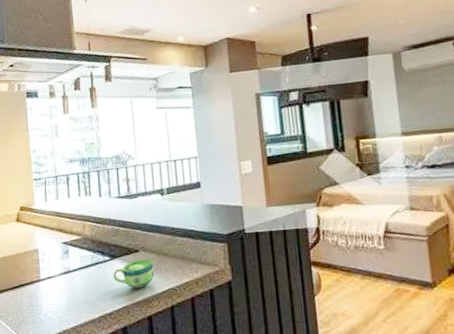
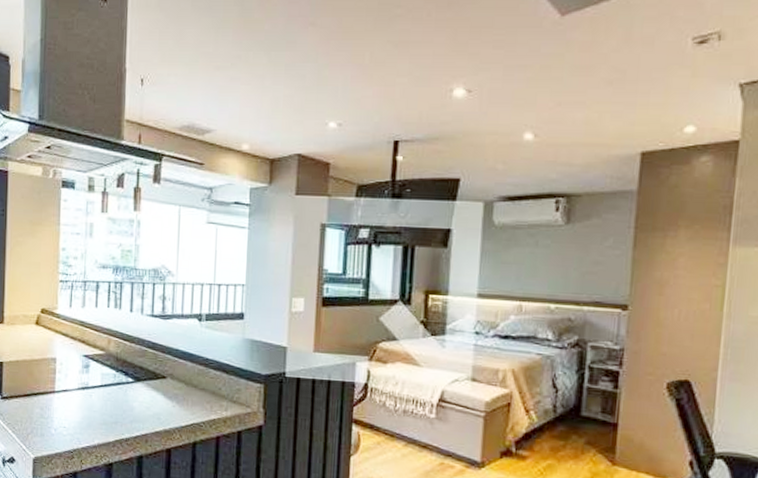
cup: present [113,259,155,289] -> none [135,387,180,418]

